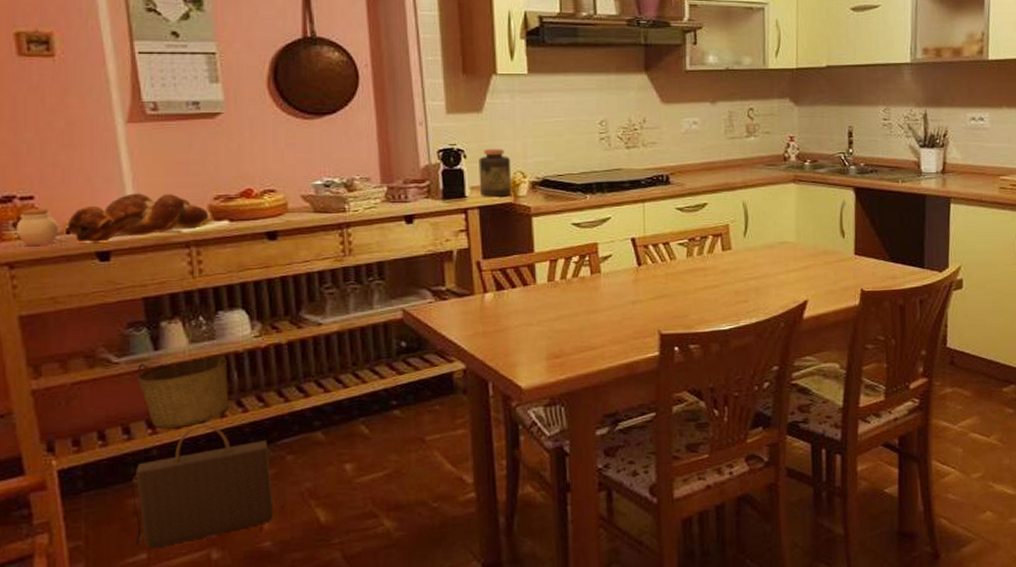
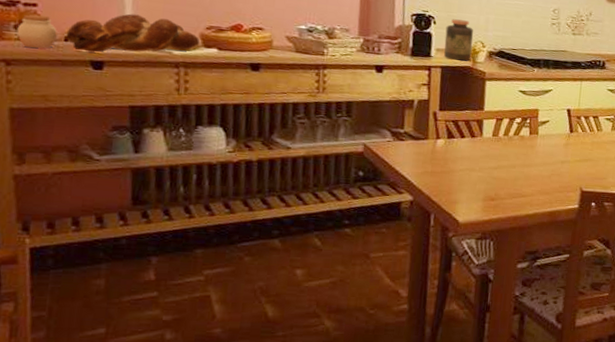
shopping bag: present [132,424,286,549] -> none [96,222,239,325]
basket: present [137,354,229,428] -> none [115,163,201,222]

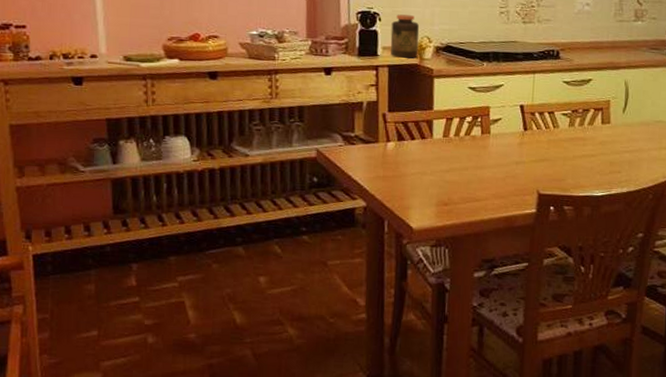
jar: present [16,14,57,49] -> none [11,35,43,68]
bread loaf: present [66,14,200,53] -> none [51,29,163,70]

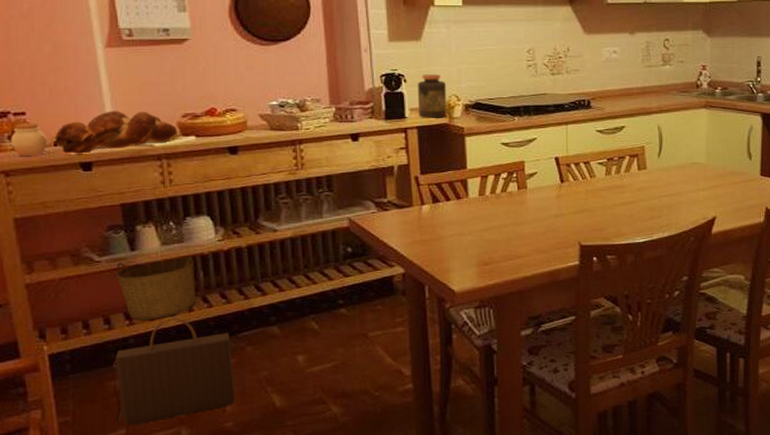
jar: none [11,35,43,68] -> present [11,122,47,157]
bread loaf: none [51,29,163,70] -> present [55,111,178,155]
shopping bag: none [89,230,210,328] -> present [112,317,246,425]
basket: none [98,173,170,230] -> present [116,256,196,320]

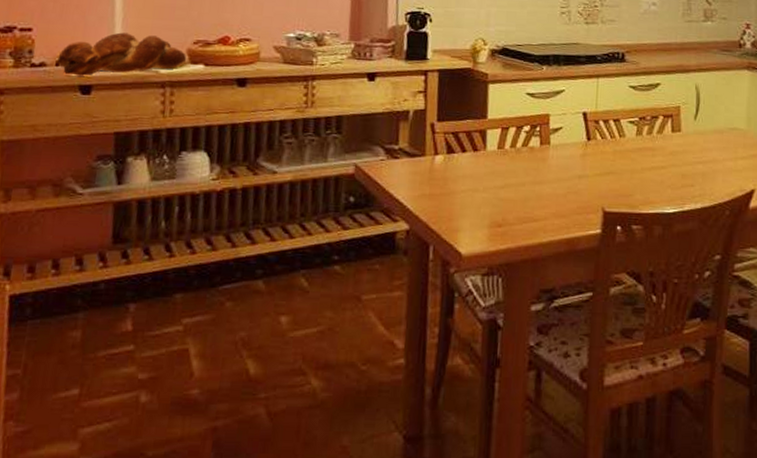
jar: present [11,122,47,157] -> none [11,39,50,76]
shopping bag: present [112,317,246,425] -> none [70,262,219,385]
basket: present [116,256,196,320] -> none [97,194,183,263]
jar: present [417,74,447,118] -> none [441,15,474,62]

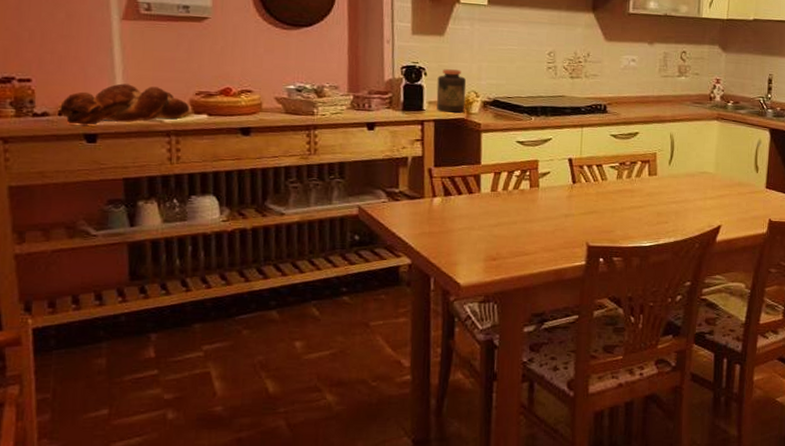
jar: none [441,15,474,62] -> present [436,69,467,113]

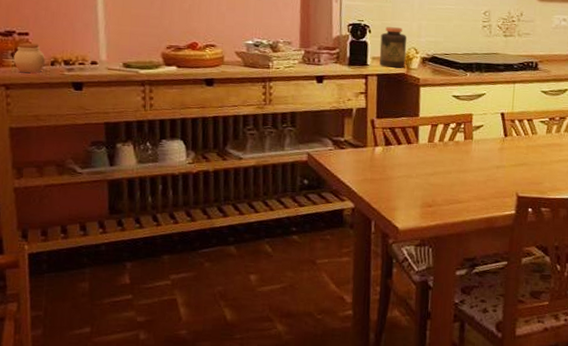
jar: none [12,90,51,125] -> present [13,42,45,74]
bread loaf: present [60,83,190,126] -> none [52,37,162,76]

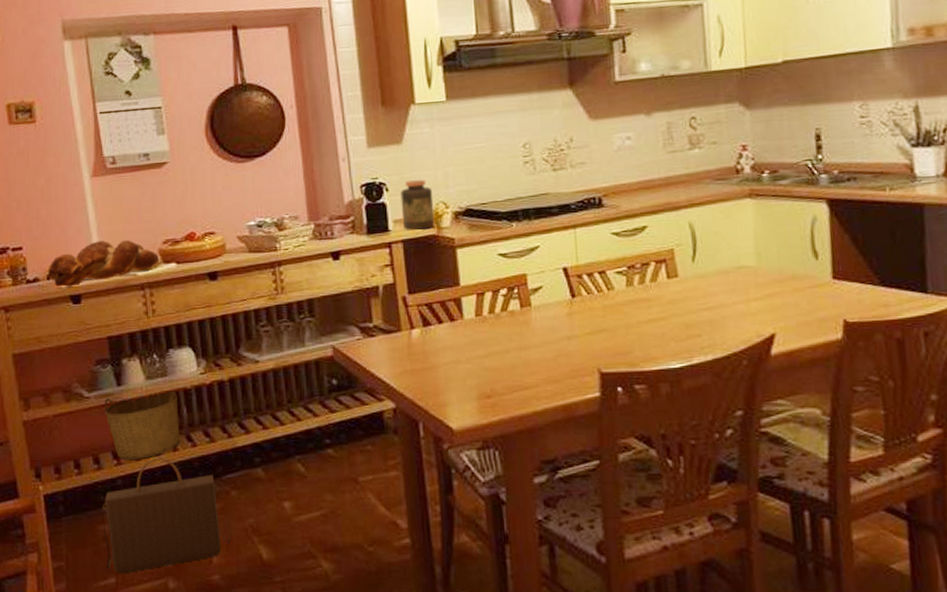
jar: present [13,42,45,74] -> none [10,257,41,292]
bread loaf: none [52,37,162,76] -> present [48,240,160,288]
shopping bag: none [82,229,201,325] -> present [102,457,232,574]
basket: none [94,175,165,230] -> present [104,390,180,459]

